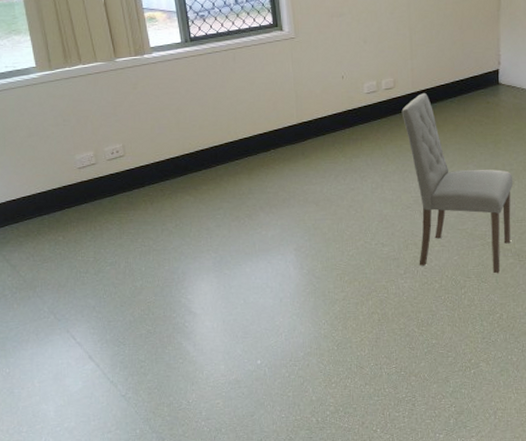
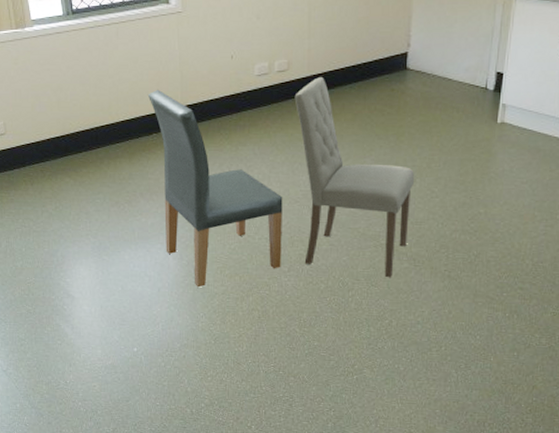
dining chair: none [264,108,398,295] -> present [147,89,283,288]

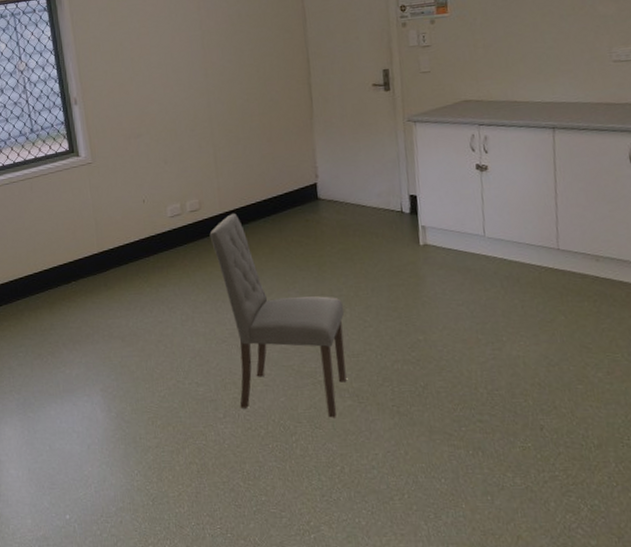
dining chair: present [147,89,283,288] -> none [64,237,216,442]

